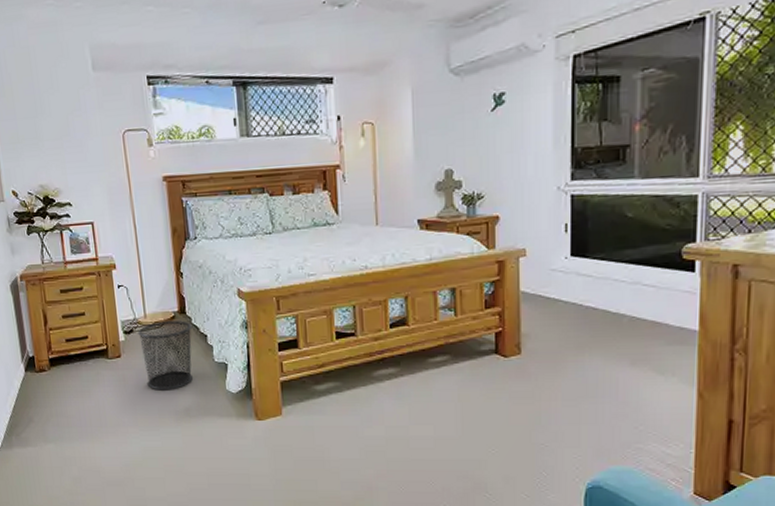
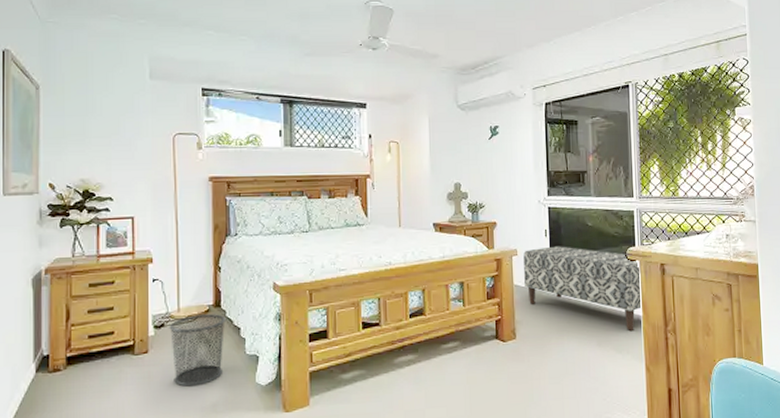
bench: none [534,243,699,348] -> present [523,246,641,331]

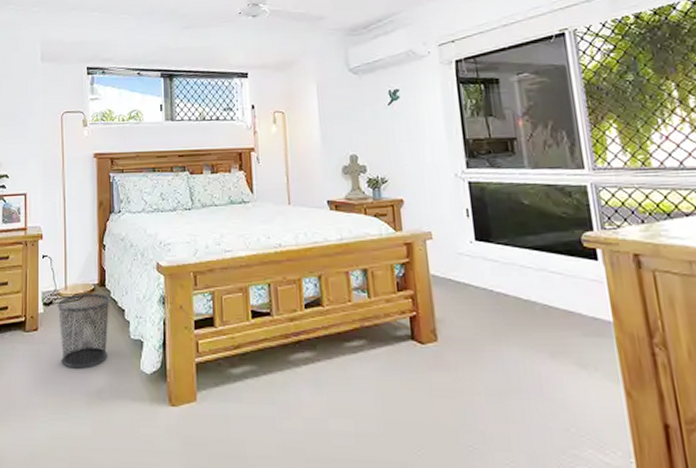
bench: present [523,246,641,331] -> none [440,229,610,340]

